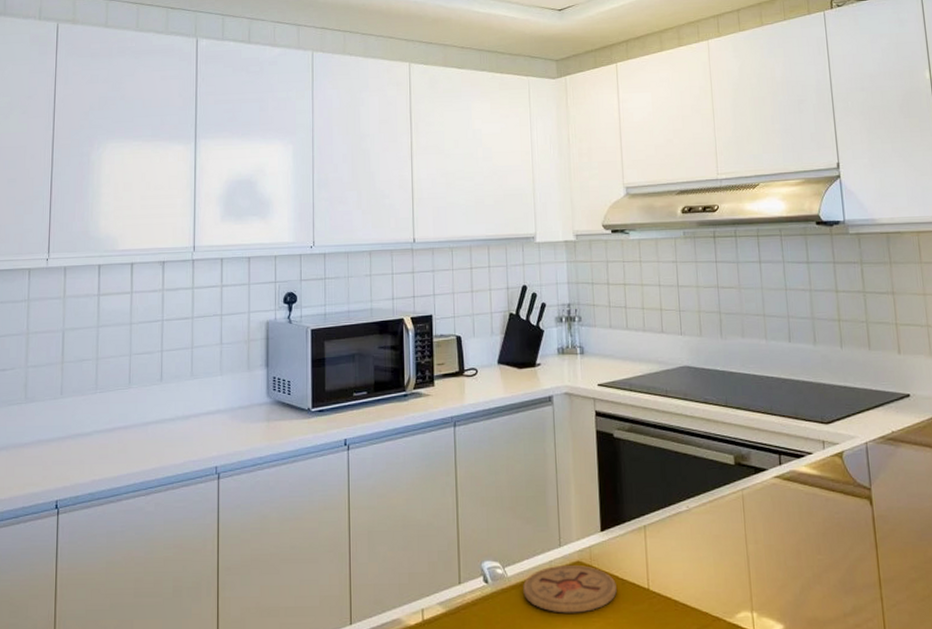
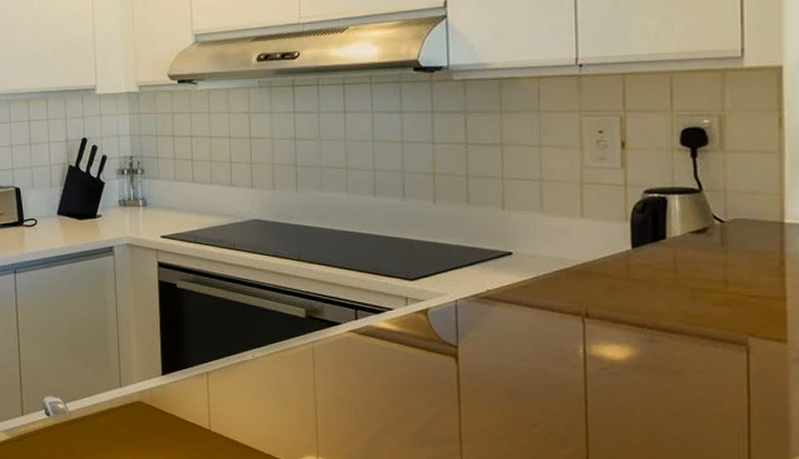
coaster: present [523,564,617,613] -> none [84,403,177,448]

